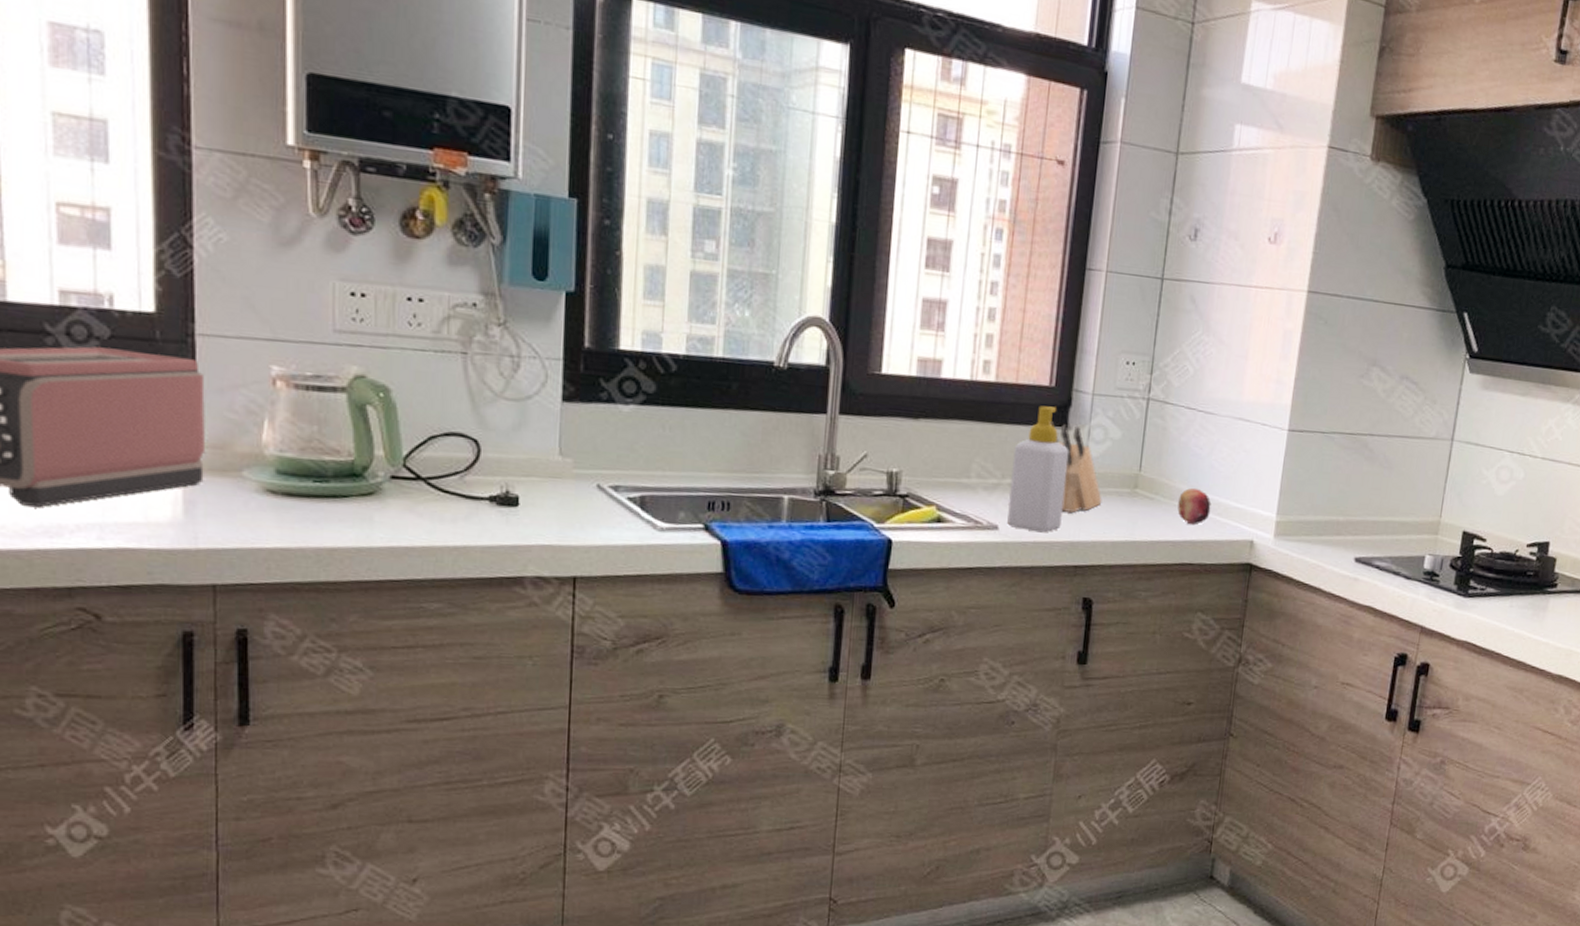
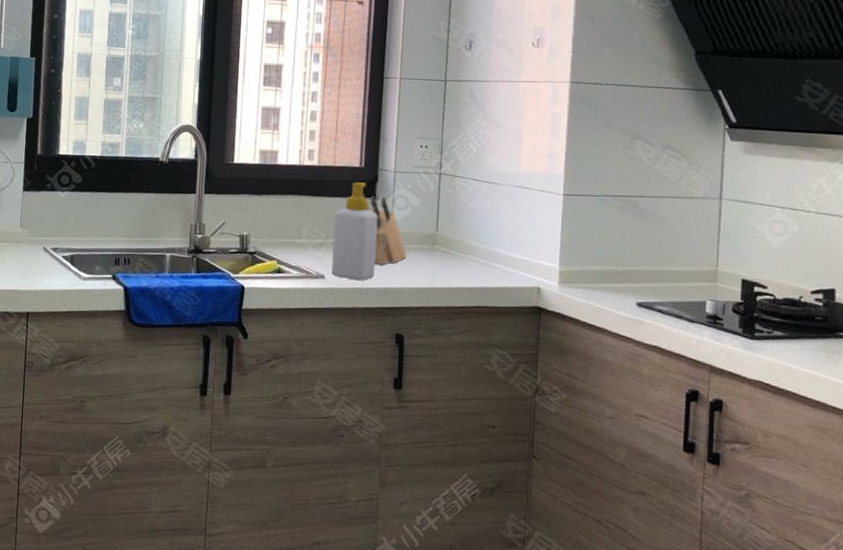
fruit: present [1177,488,1212,526] -> none [471,244,500,275]

